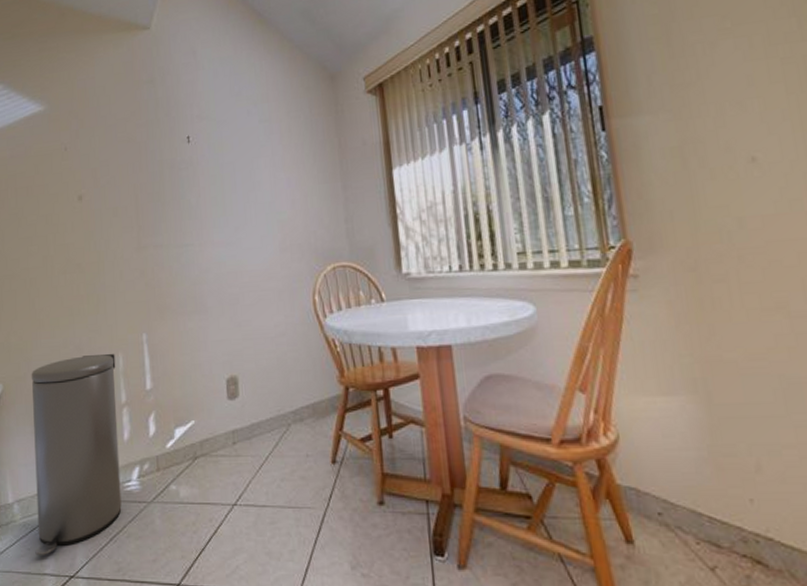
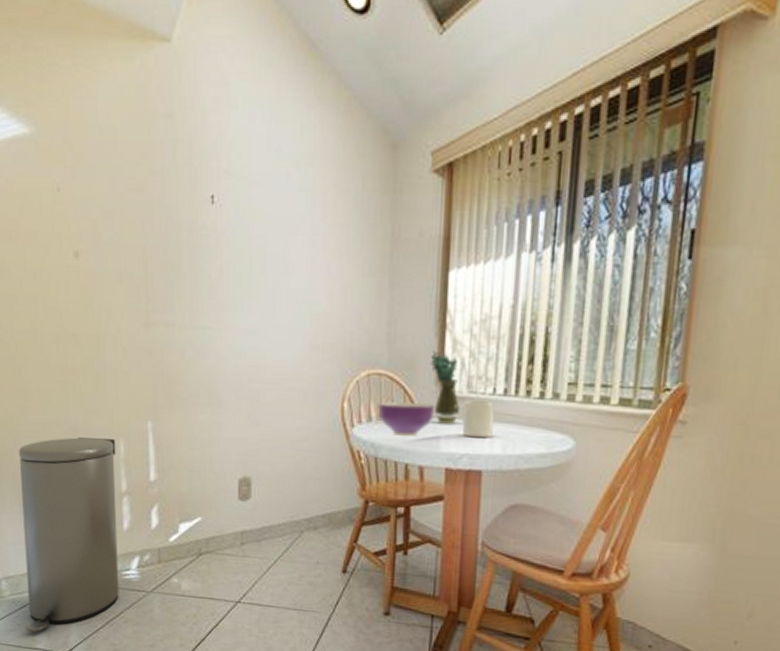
bowl: none [345,286,399,322] -> present [376,400,435,437]
vase: none [387,239,422,305] -> present [429,351,460,424]
mug: none [423,279,456,315] -> present [462,401,495,439]

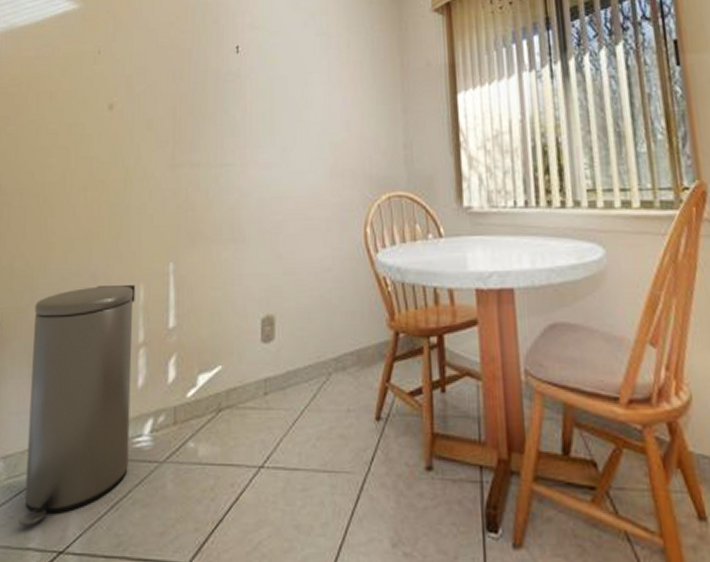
bowl: present [376,400,435,437] -> none [399,220,459,259]
vase: present [429,351,460,424] -> none [448,169,483,241]
mug: present [462,401,495,439] -> none [486,215,520,254]

